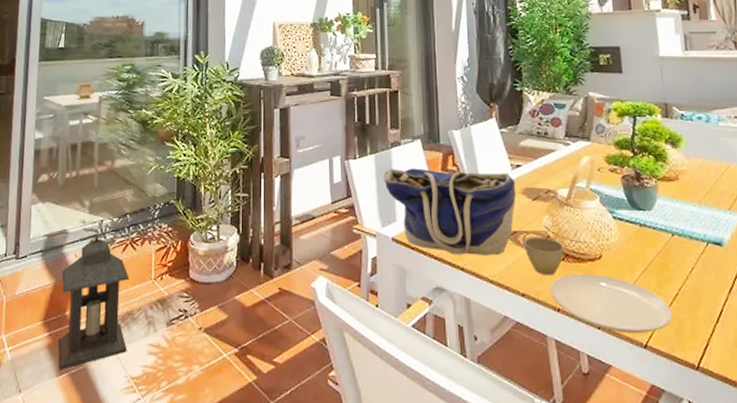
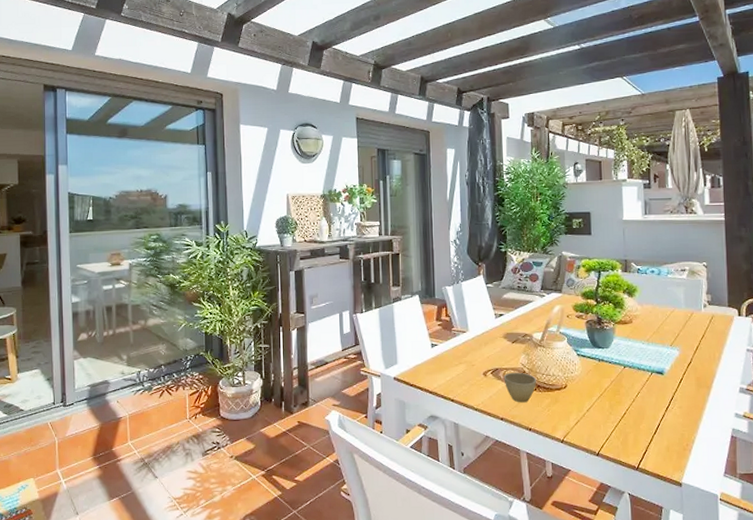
lantern: present [58,233,129,370] -> none [106,382,169,495]
tote bag: present [384,168,517,256] -> none [387,319,499,389]
plate: present [550,273,673,334] -> none [524,400,620,445]

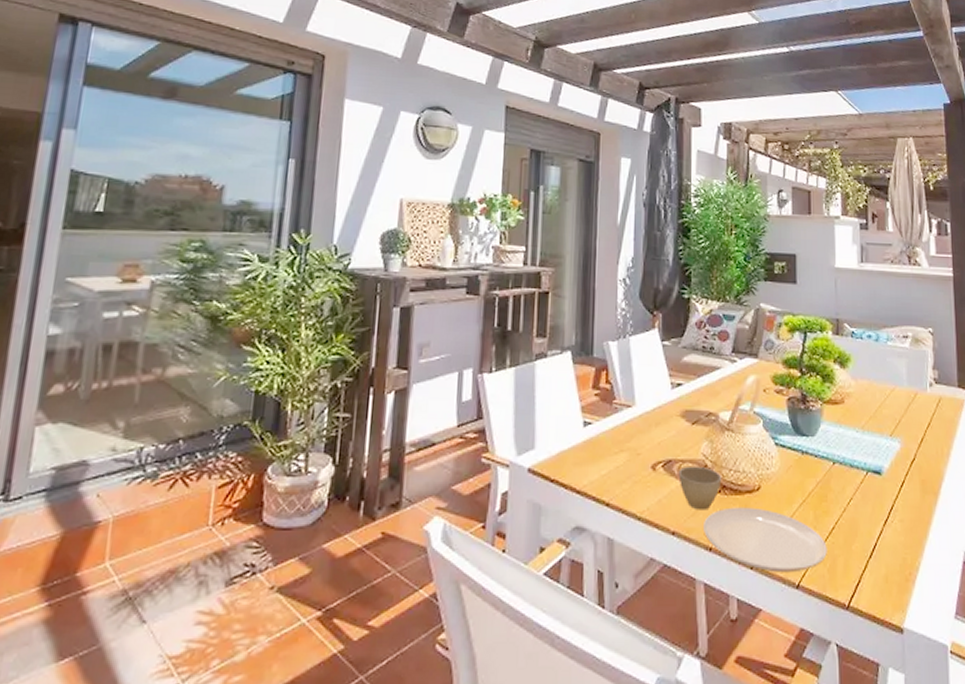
plate: none [524,400,620,445] -> present [704,507,827,573]

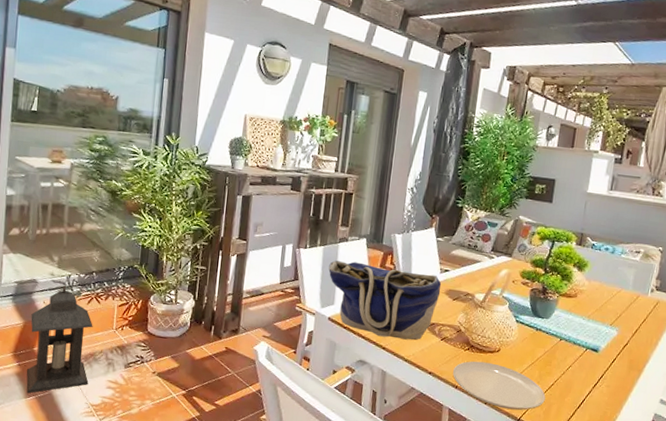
lantern: none [59,464,176,653] -> present [26,285,93,394]
tote bag: none [524,385,675,488] -> present [328,260,442,341]
cup: present [678,466,722,510] -> none [438,329,472,361]

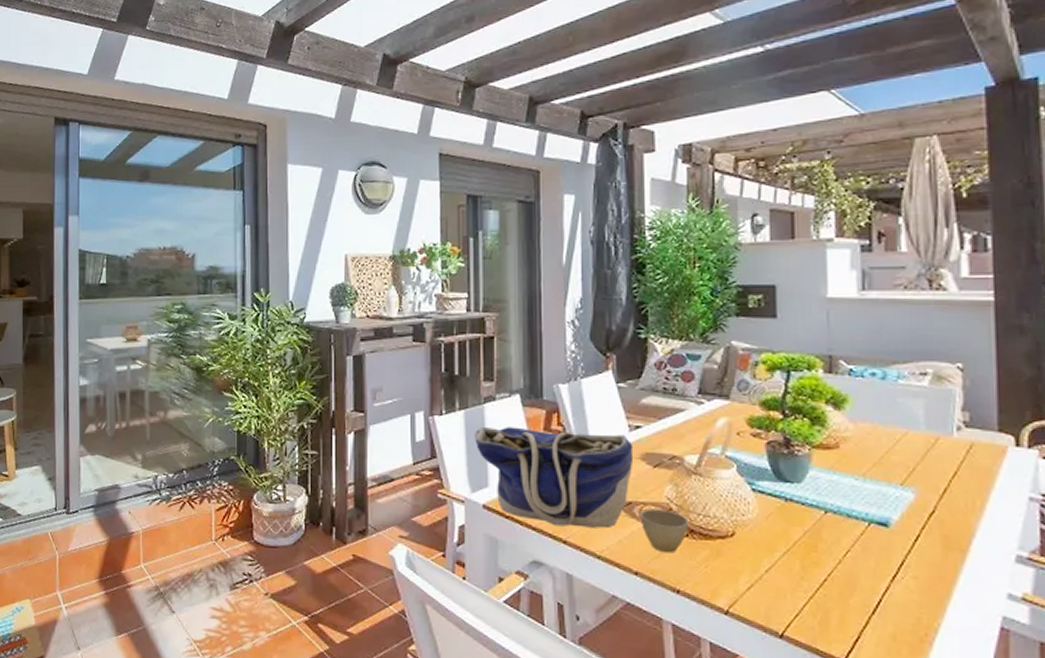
lantern: present [26,285,93,394] -> none [116,489,189,630]
cup: none [438,329,472,361] -> present [640,508,690,553]
plate: present [453,361,546,411] -> none [670,552,818,622]

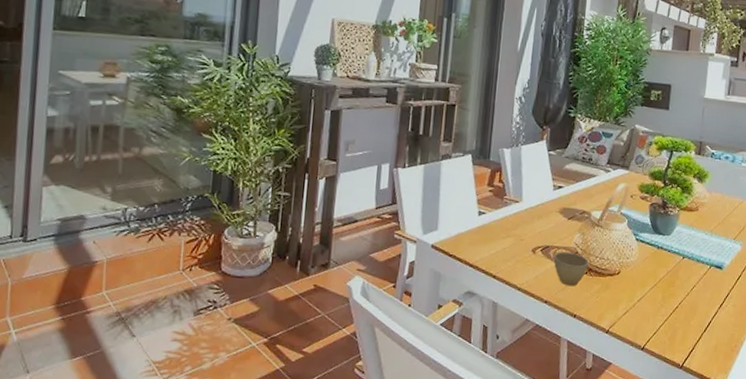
tote bag: present [475,427,634,529] -> none [430,180,555,266]

